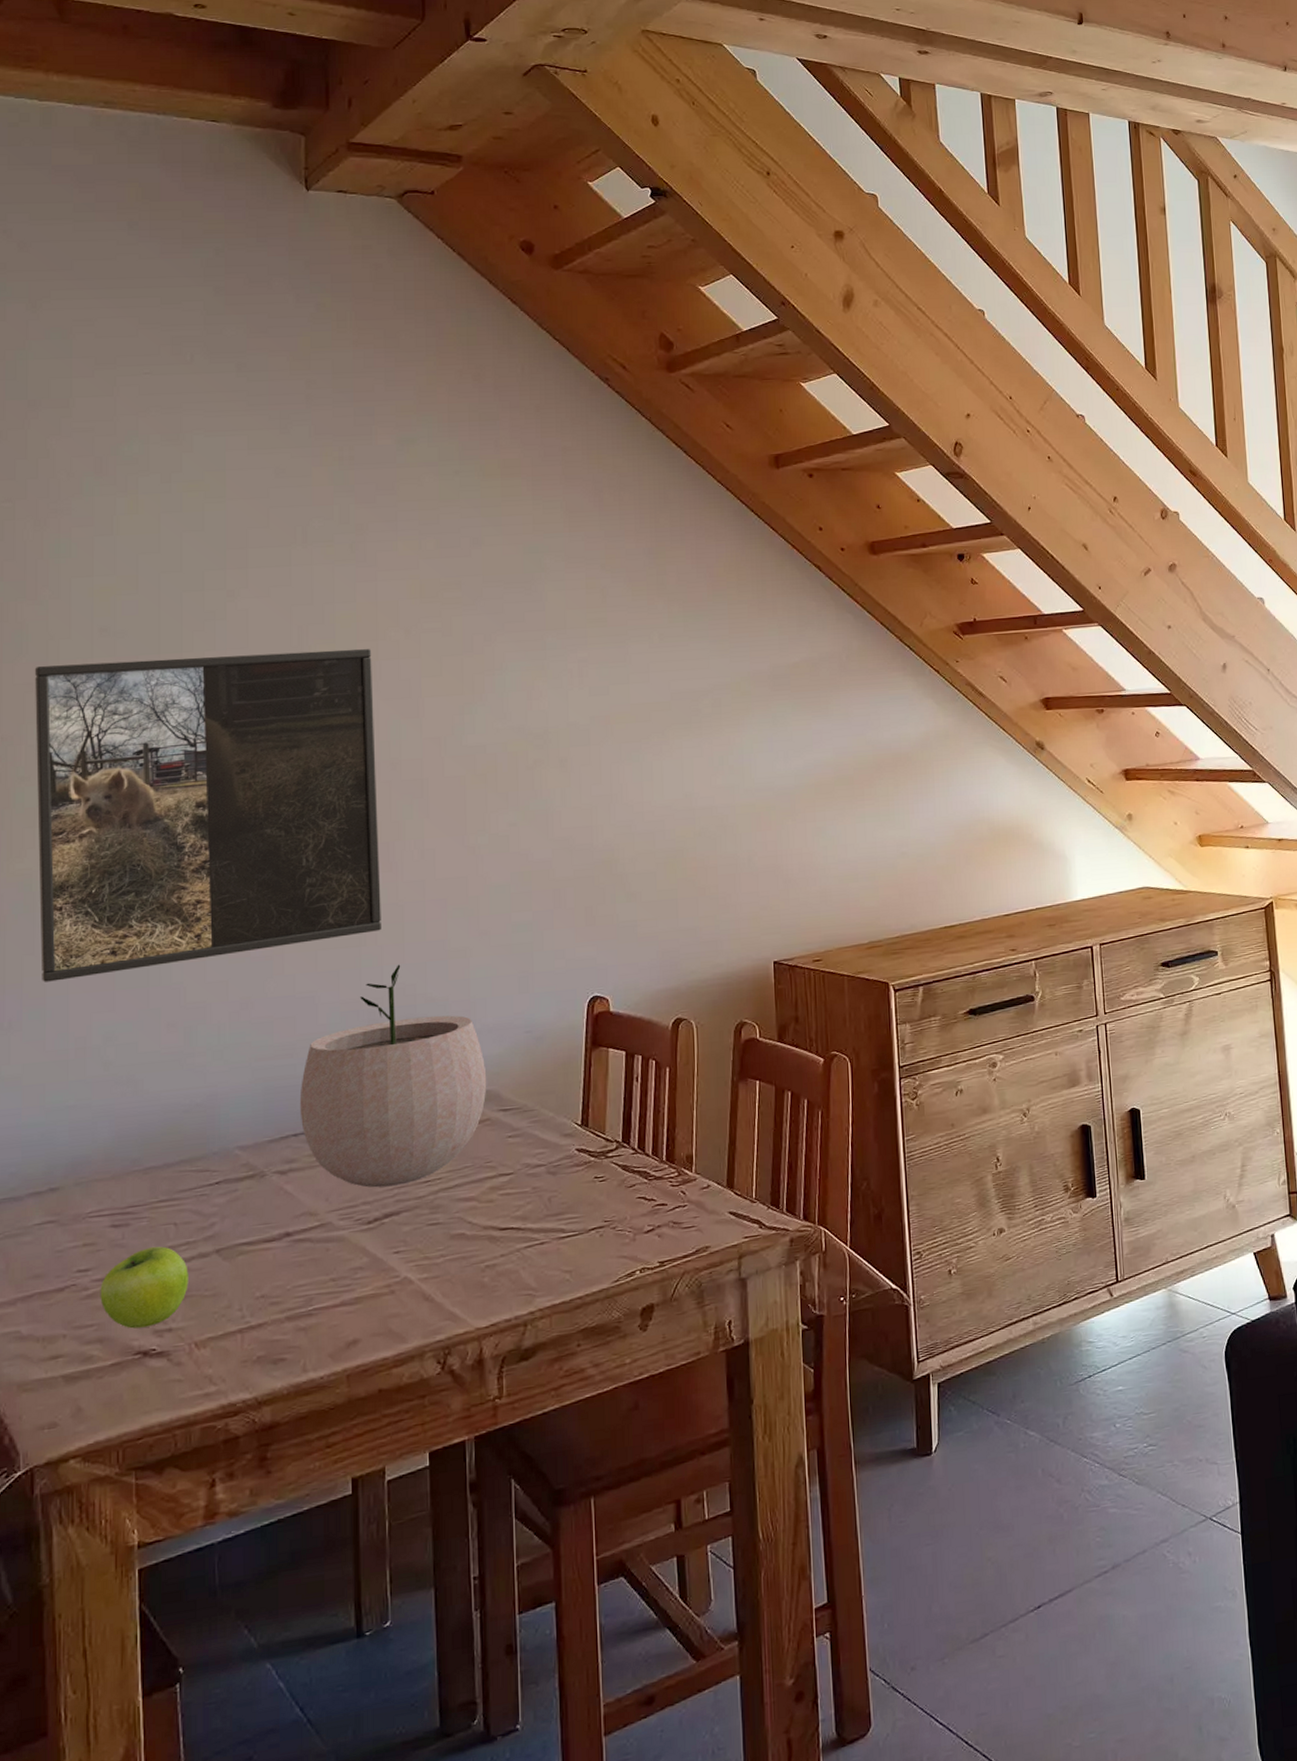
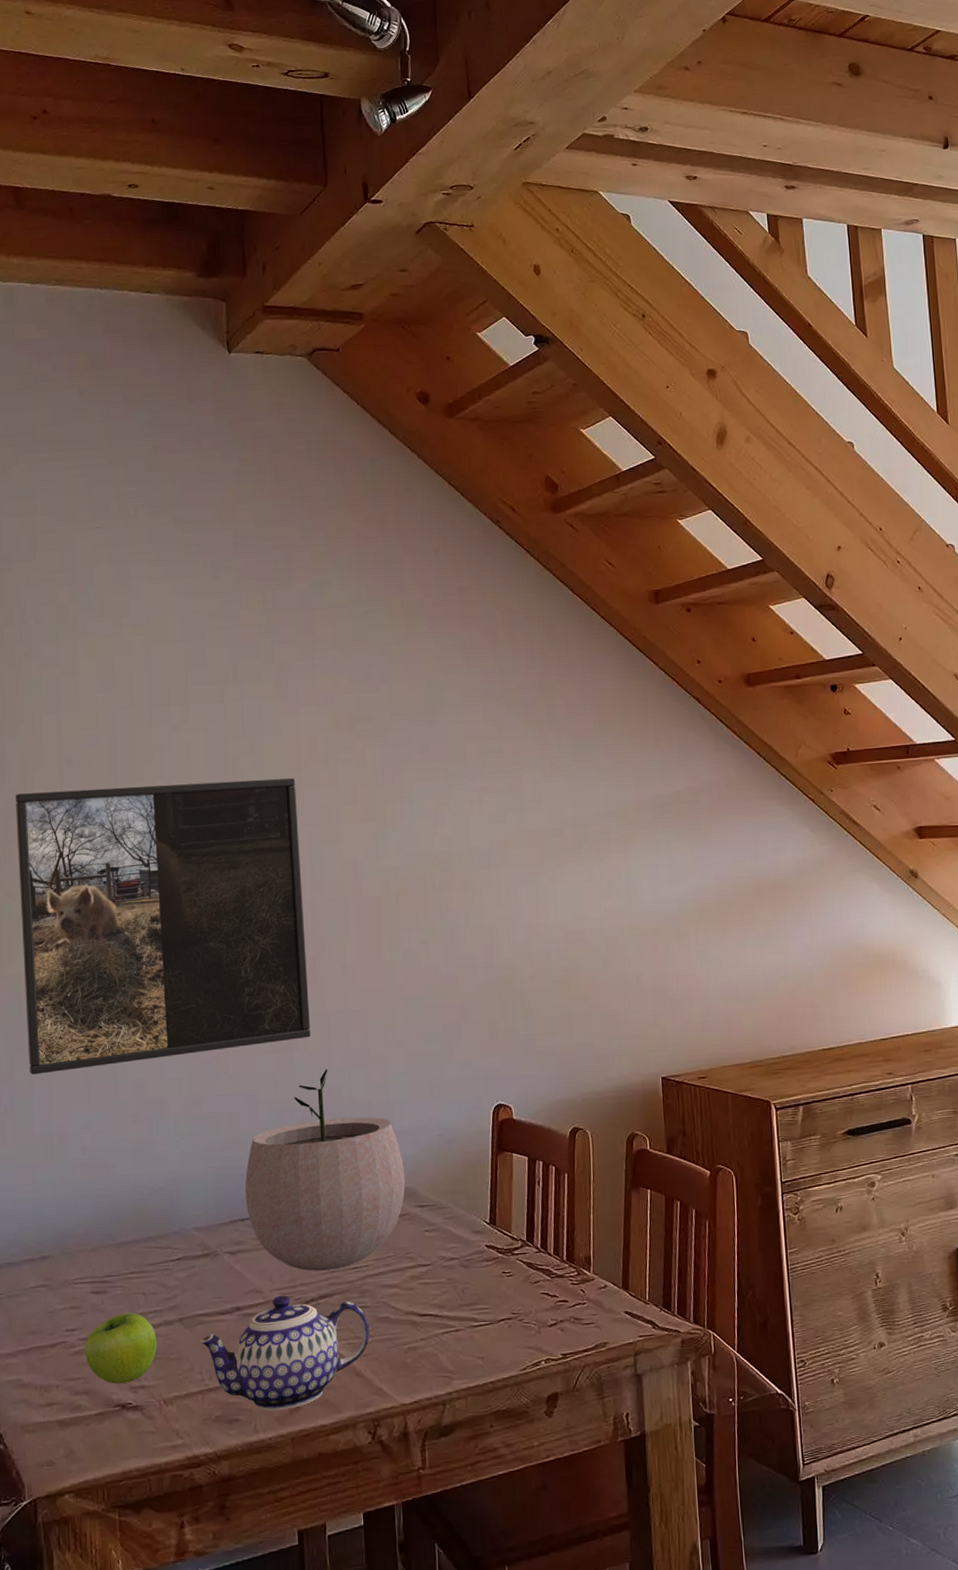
teapot: none [240,1216,442,1346] -> present [199,1295,370,1411]

